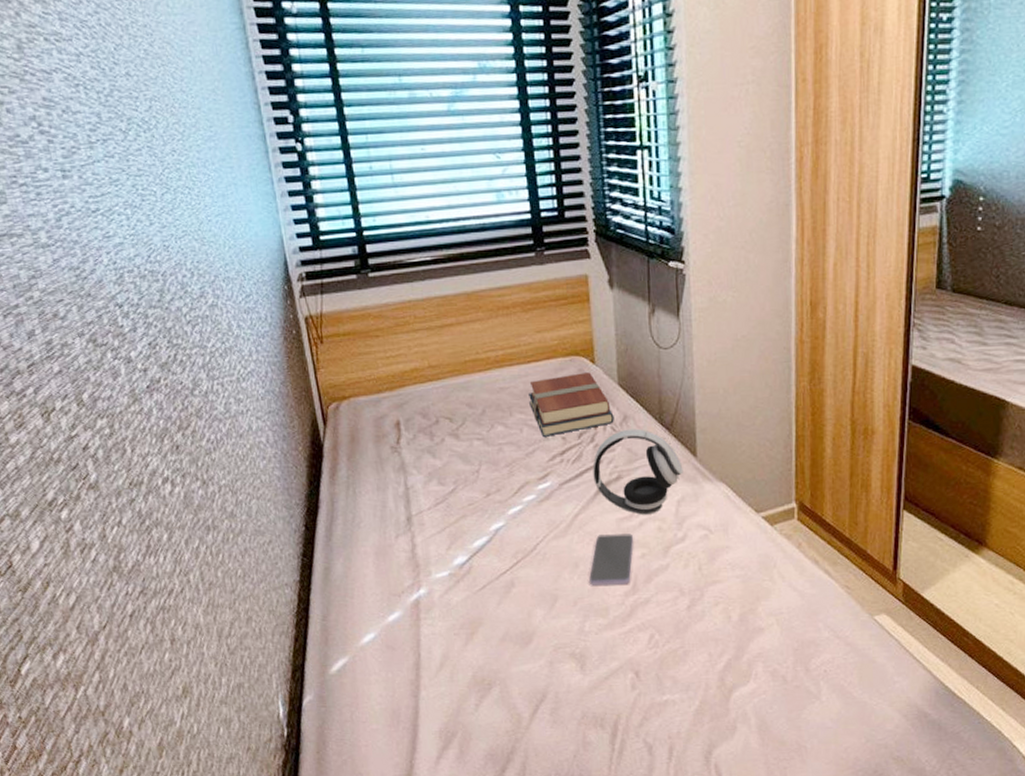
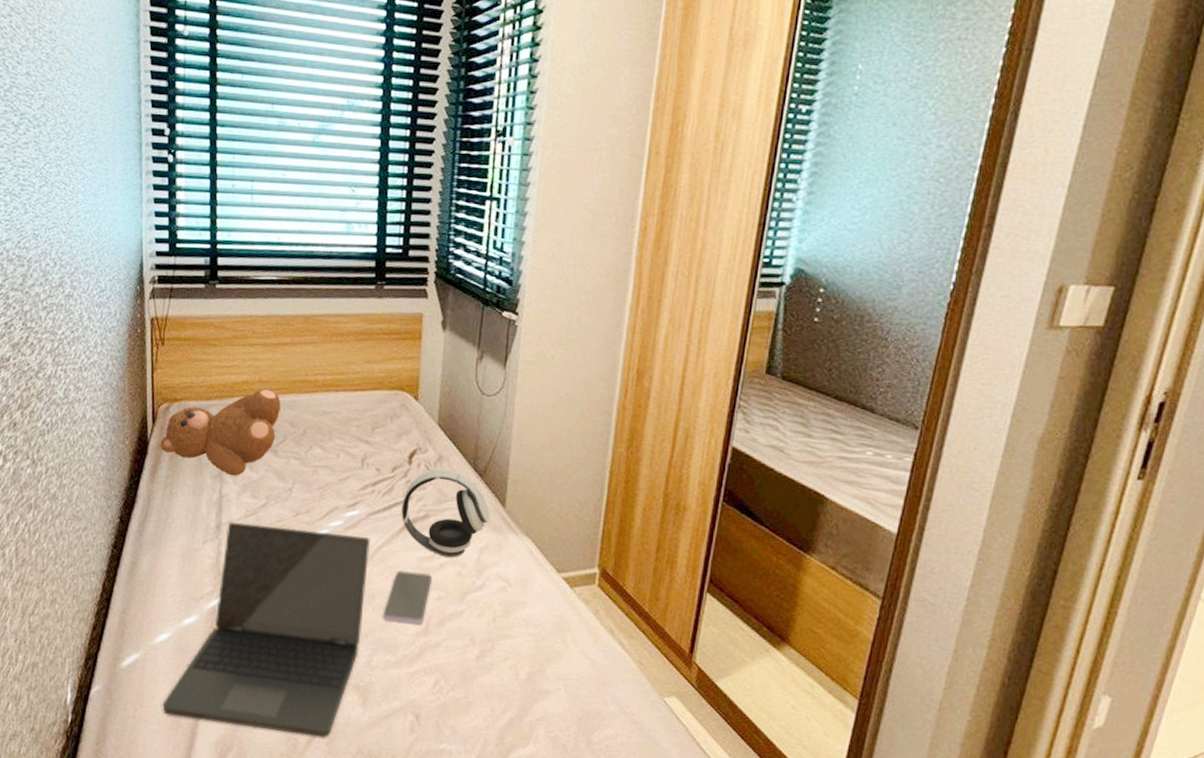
teddy bear: none [335,373,456,466] -> present [160,388,282,476]
laptop: none [379,506,570,712] -> present [162,521,371,738]
books: present [529,372,614,437] -> none [349,408,430,466]

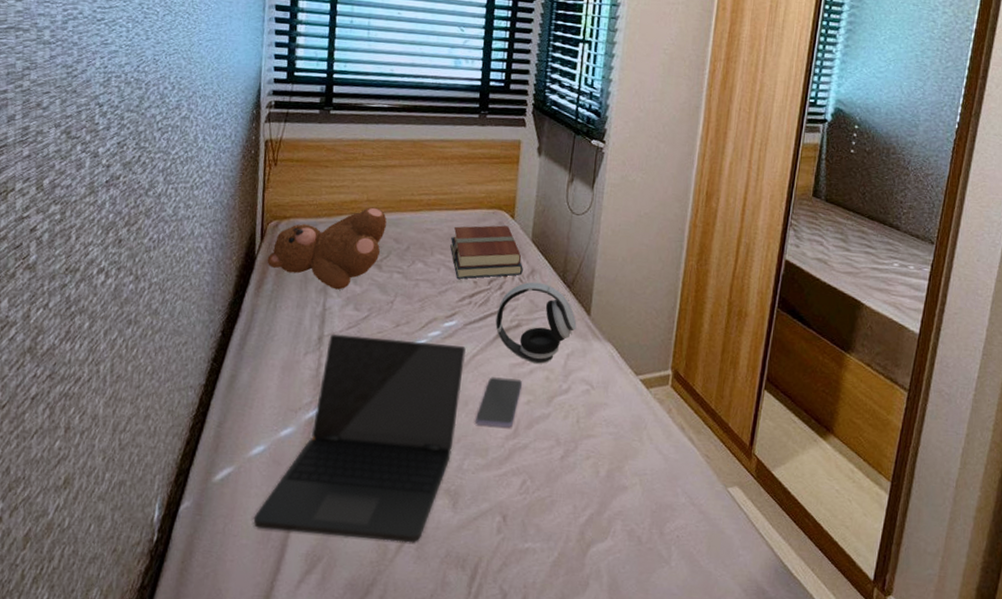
books: none [349,408,430,466] -> present [450,225,523,279]

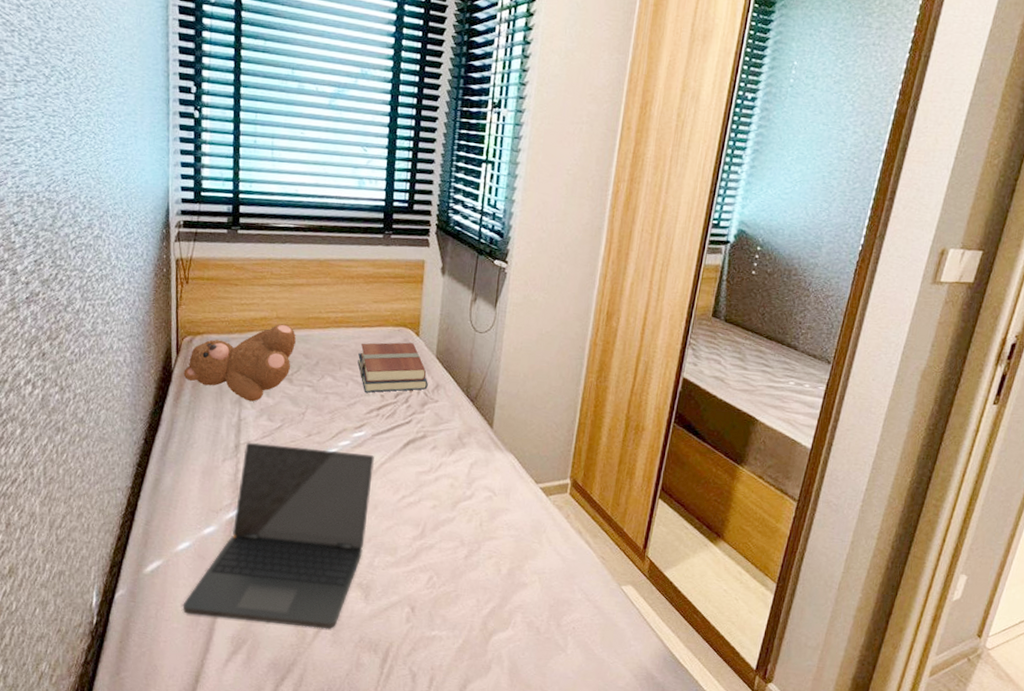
smartphone: present [475,377,523,428] -> none [385,483,429,530]
headphones: present [495,282,577,364] -> none [402,396,480,472]

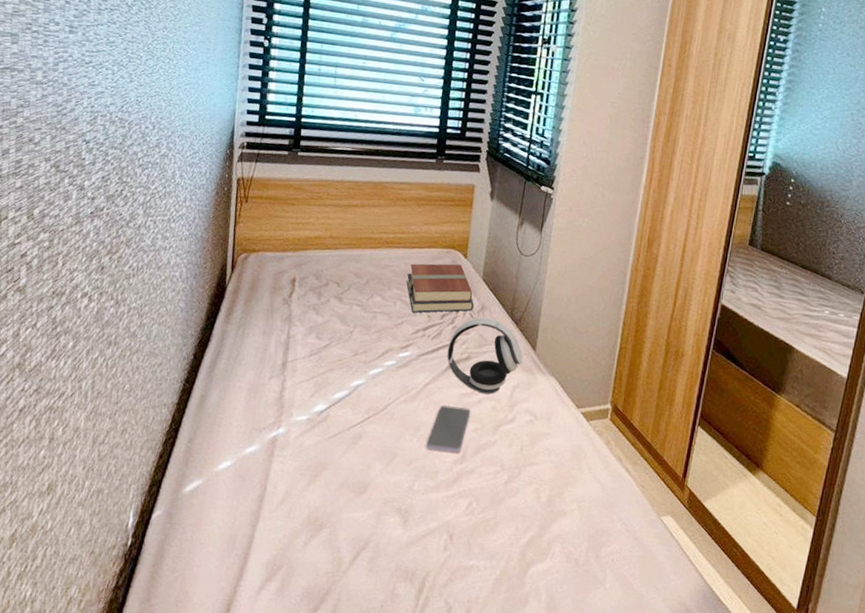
teddy bear: present [183,324,297,402] -> none [236,243,348,320]
laptop: present [183,442,375,630] -> none [219,360,419,557]
smartphone: none [385,483,429,530] -> present [426,405,471,453]
headphones: none [402,396,480,472] -> present [447,317,523,395]

